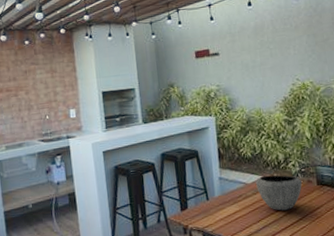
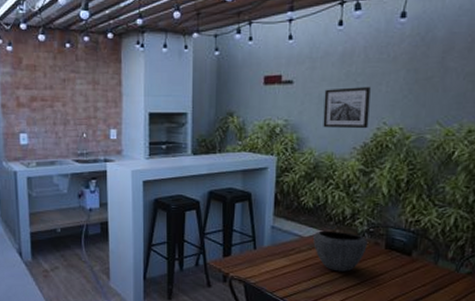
wall art: none [245,52,285,88] -> present [323,87,371,129]

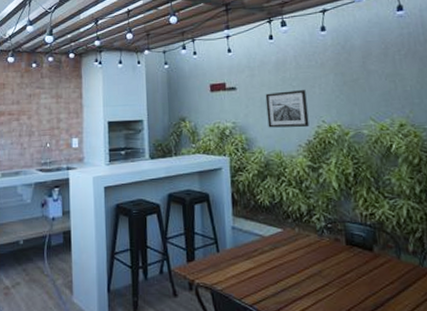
bowl: present [313,230,367,272] -> none [274,228,328,272]

